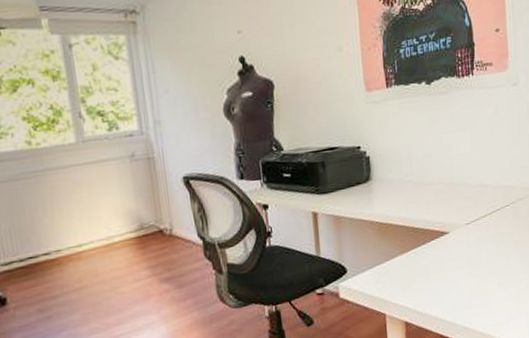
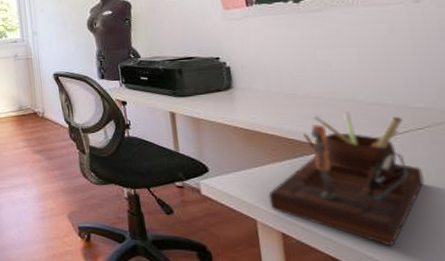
desk organizer: none [396,195,506,316] -> present [268,112,425,247]

